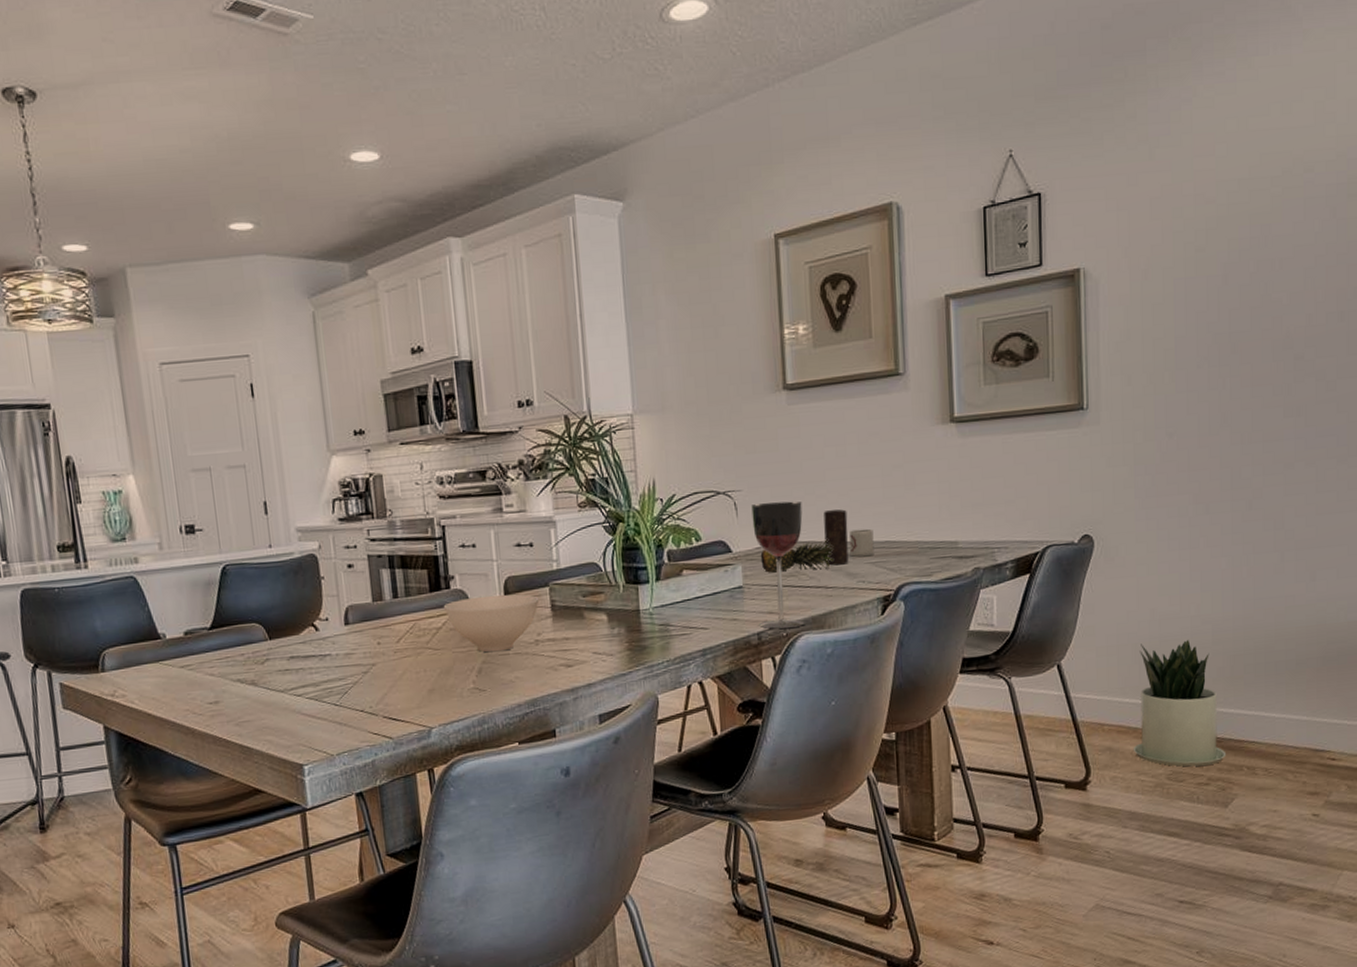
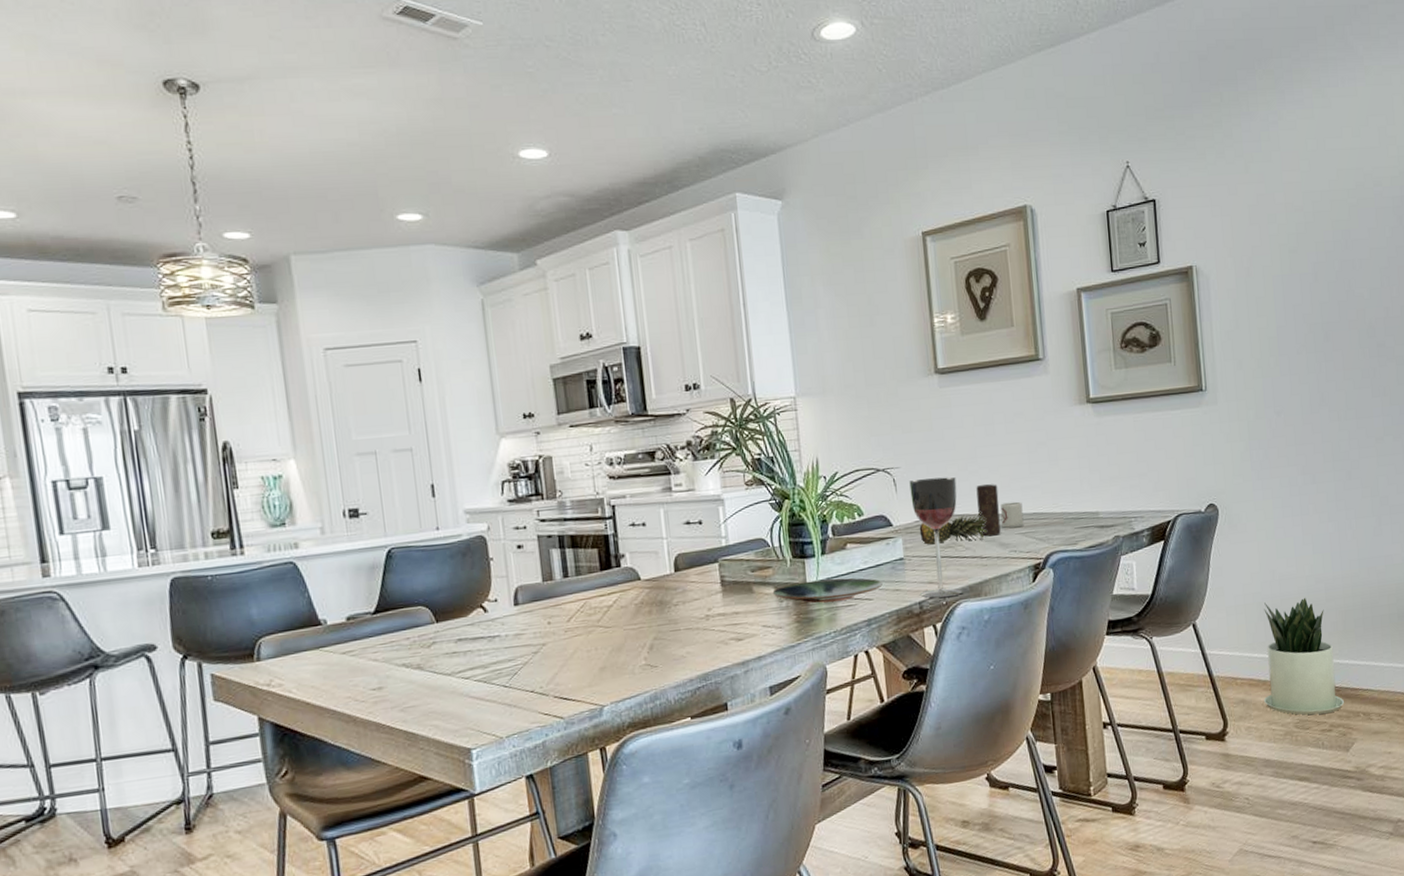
bowl: present [443,594,539,653] -> none [614,570,709,629]
plate: none [604,605,719,631] -> present [772,577,883,604]

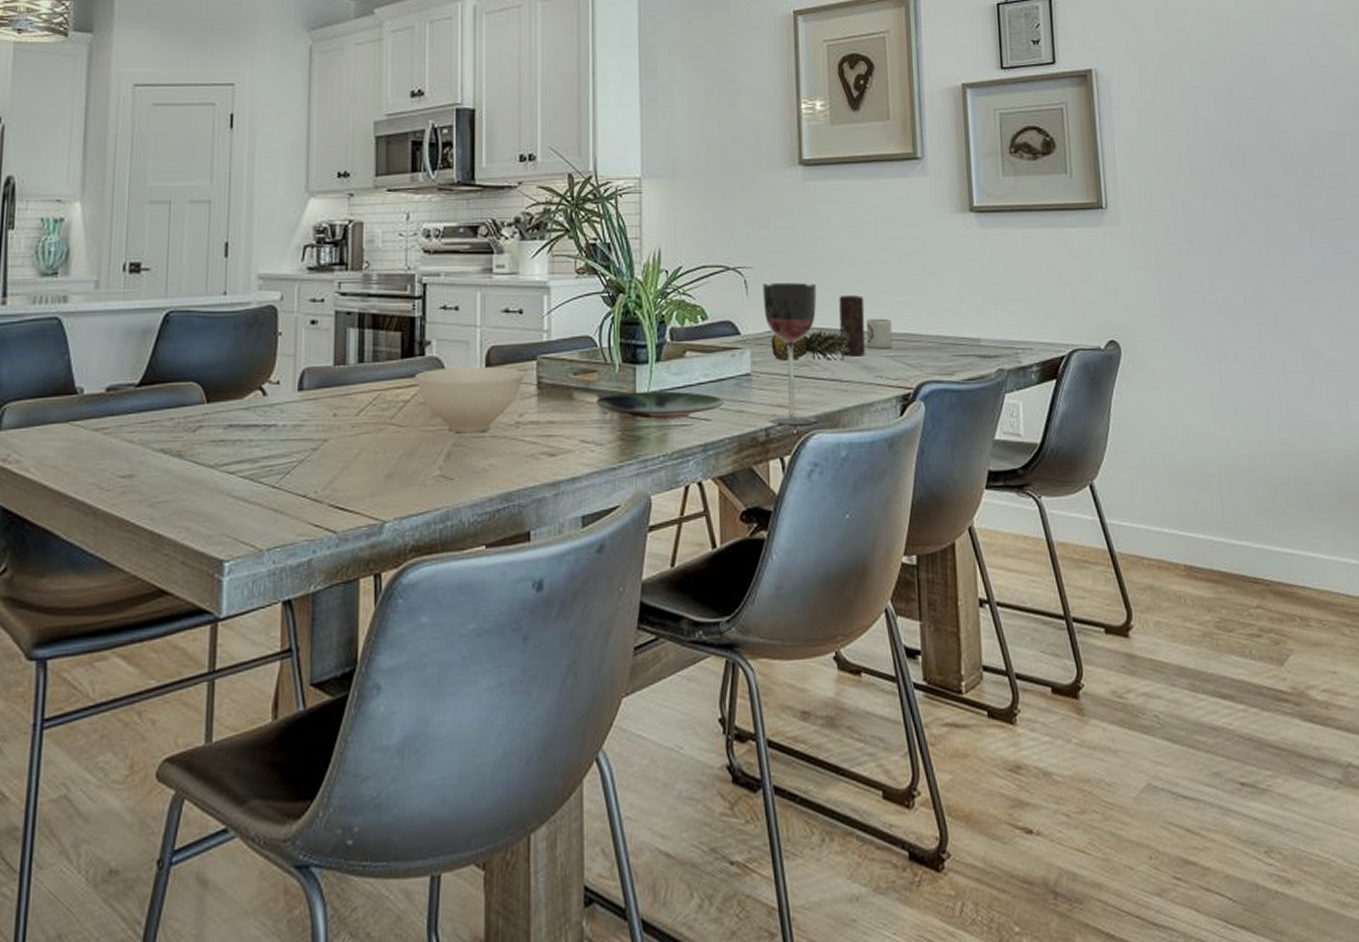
bowl: none [614,570,709,629] -> present [415,366,525,434]
planter: present [1263,598,1345,715] -> none [1175,464,1277,614]

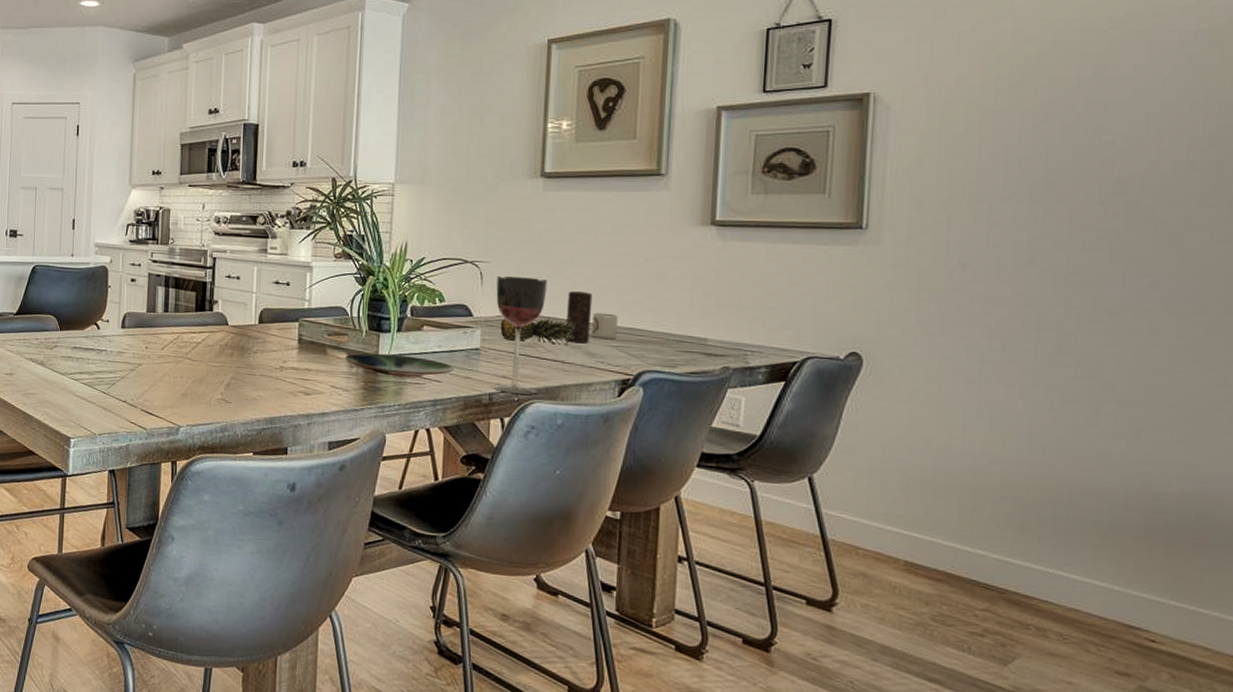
bowl: present [415,366,525,434] -> none [205,321,289,372]

